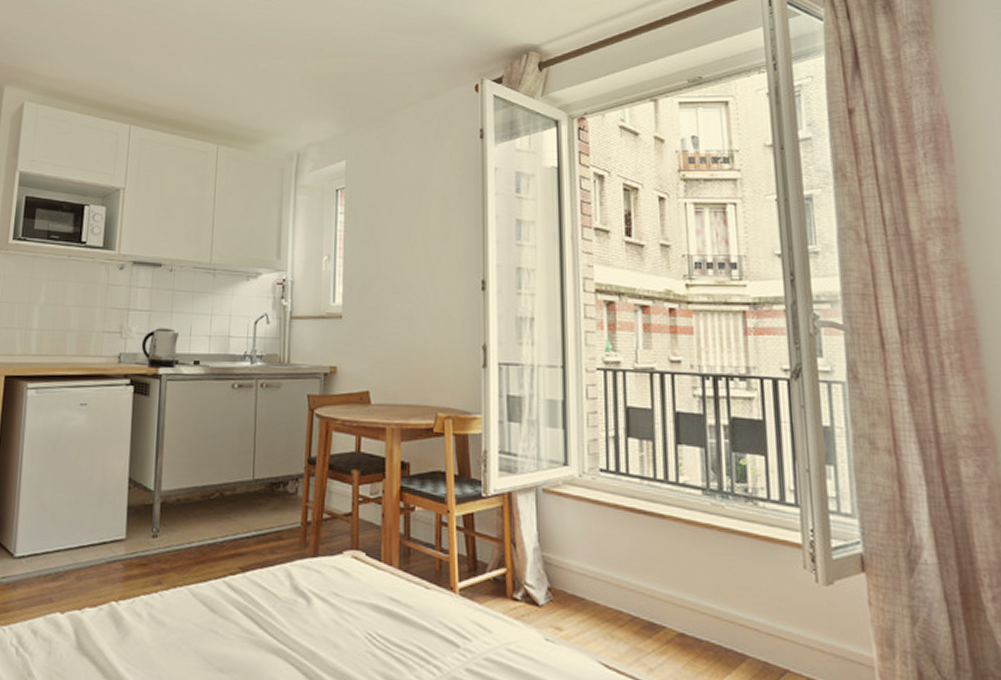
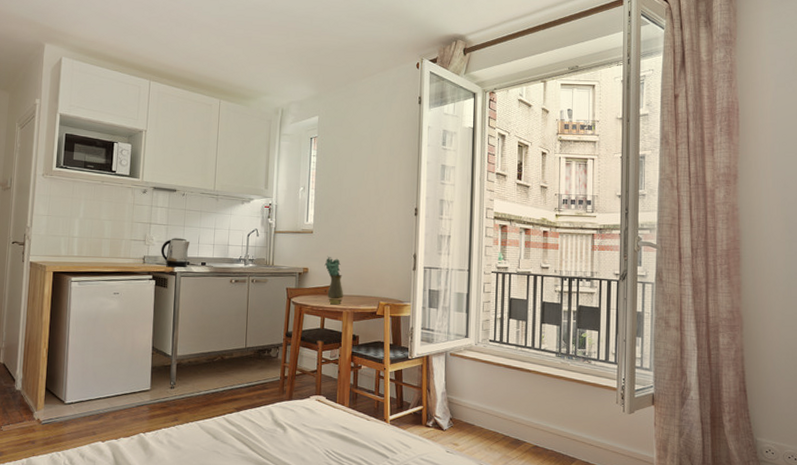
vase: none [359,349,387,419] -> present [324,256,344,305]

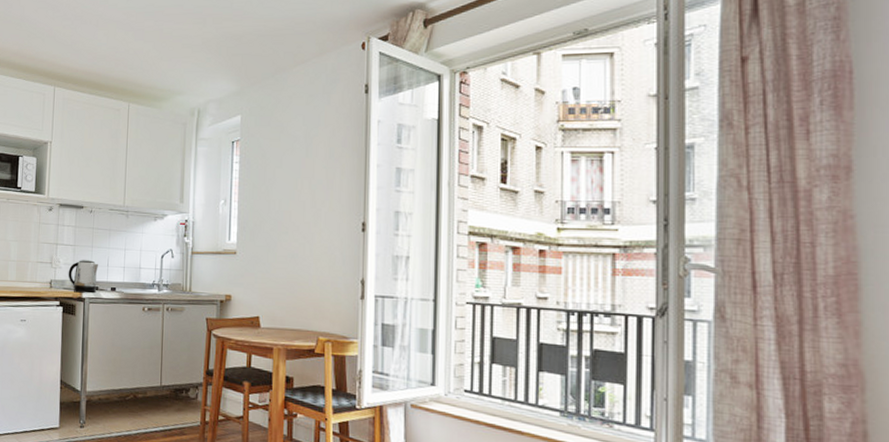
vase: present [324,256,344,305] -> none [250,281,274,340]

